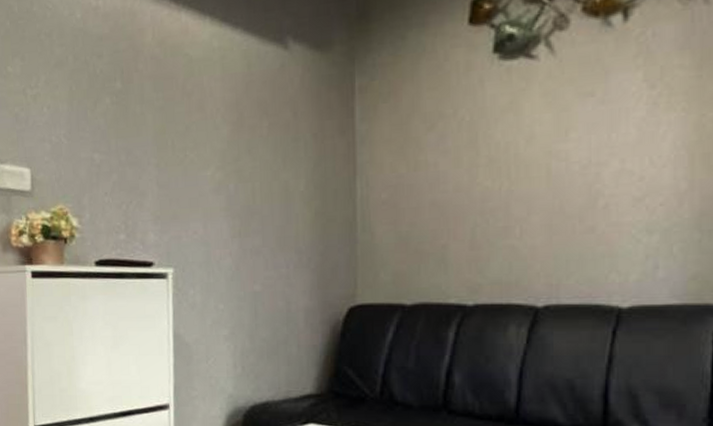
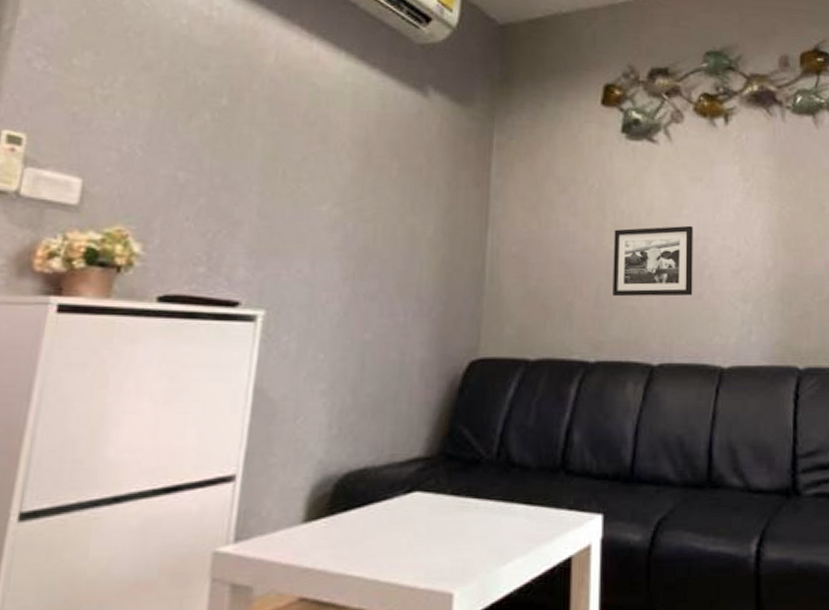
picture frame: none [489,150,584,237] -> present [612,225,693,297]

